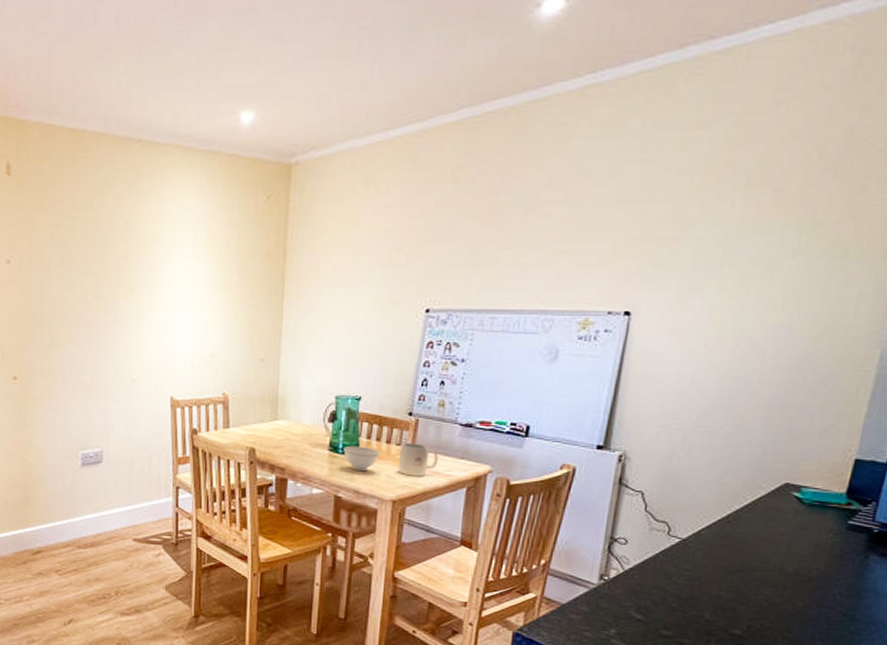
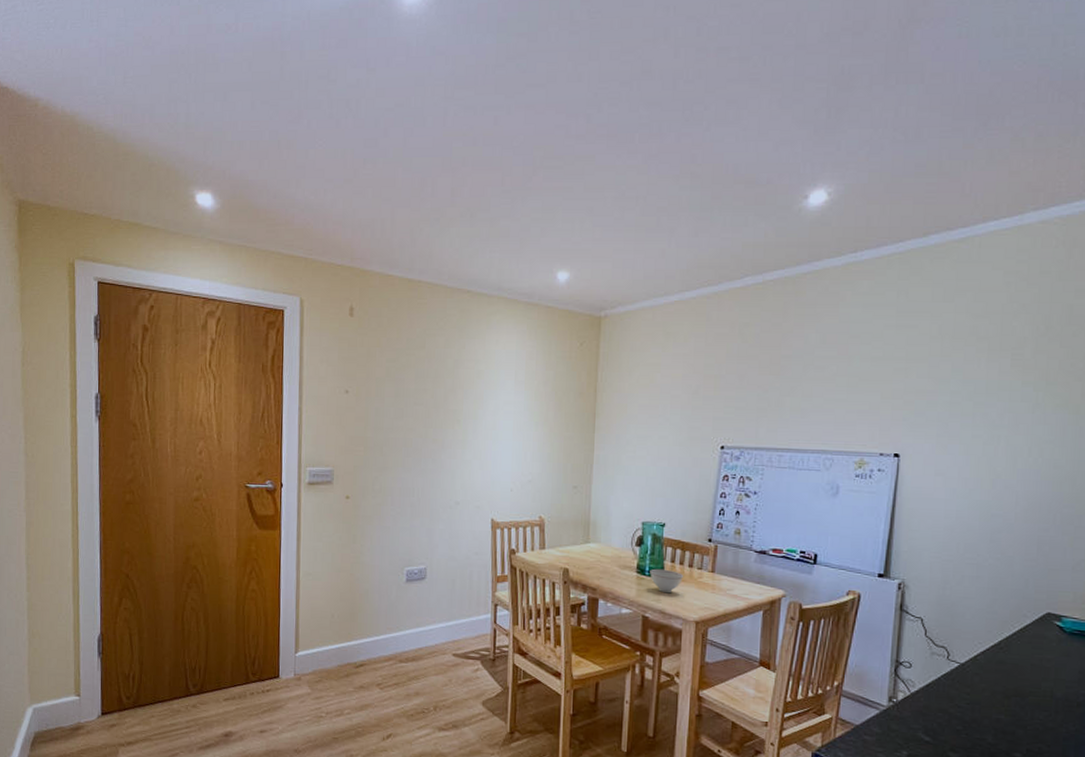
mug: present [397,443,439,477] -> none [700,567,737,599]

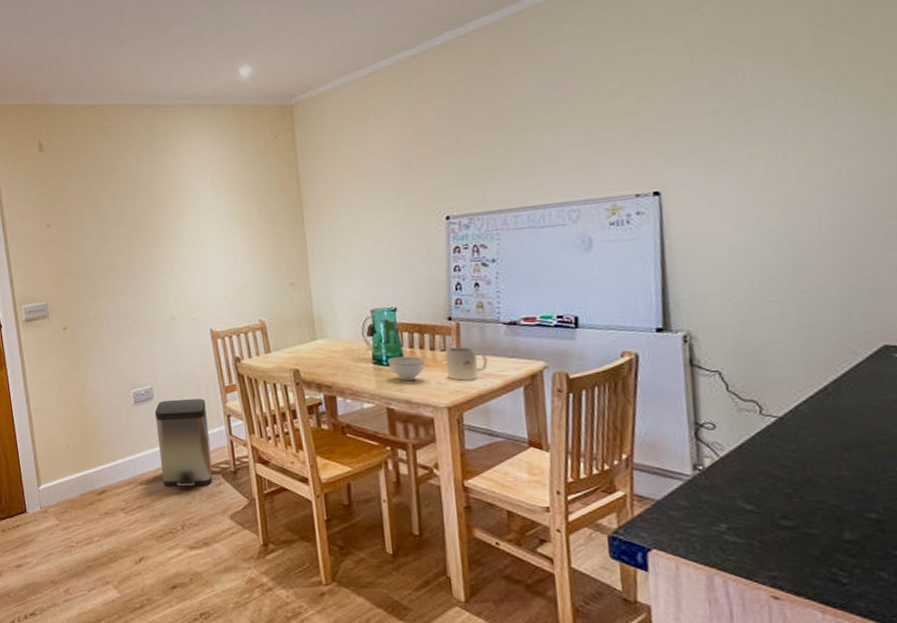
pedal bin: none [422,582,476,670] -> present [154,399,213,487]
mug: none [700,567,737,599] -> present [445,347,488,381]

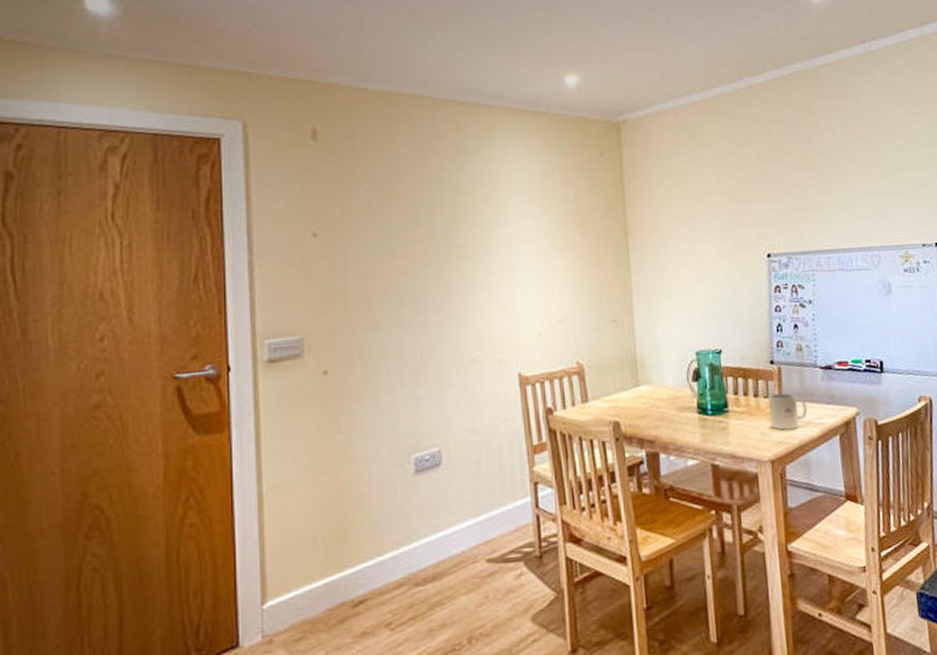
pedal bin: present [154,399,213,487] -> none [441,462,513,586]
bowl: present [387,356,427,382] -> none [712,404,751,433]

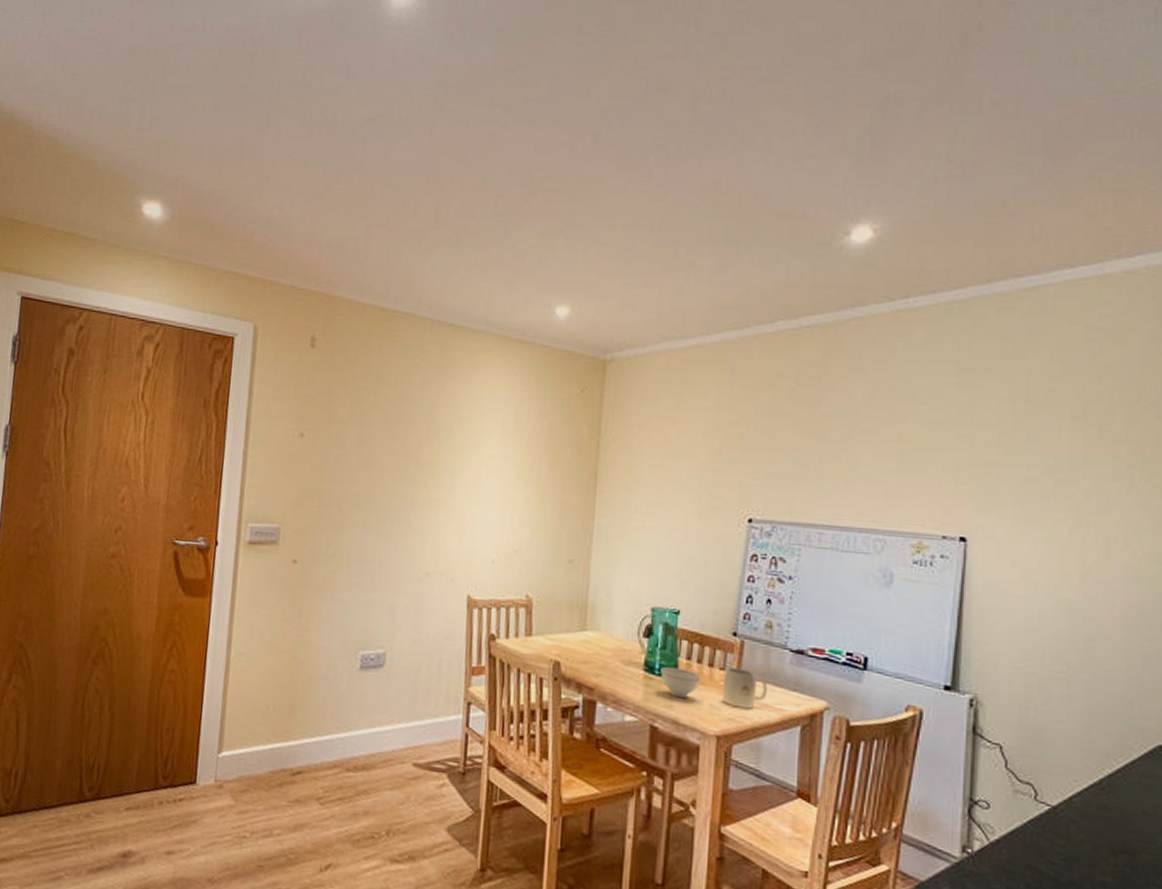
bowl: none [712,404,751,433] -> present [660,666,703,699]

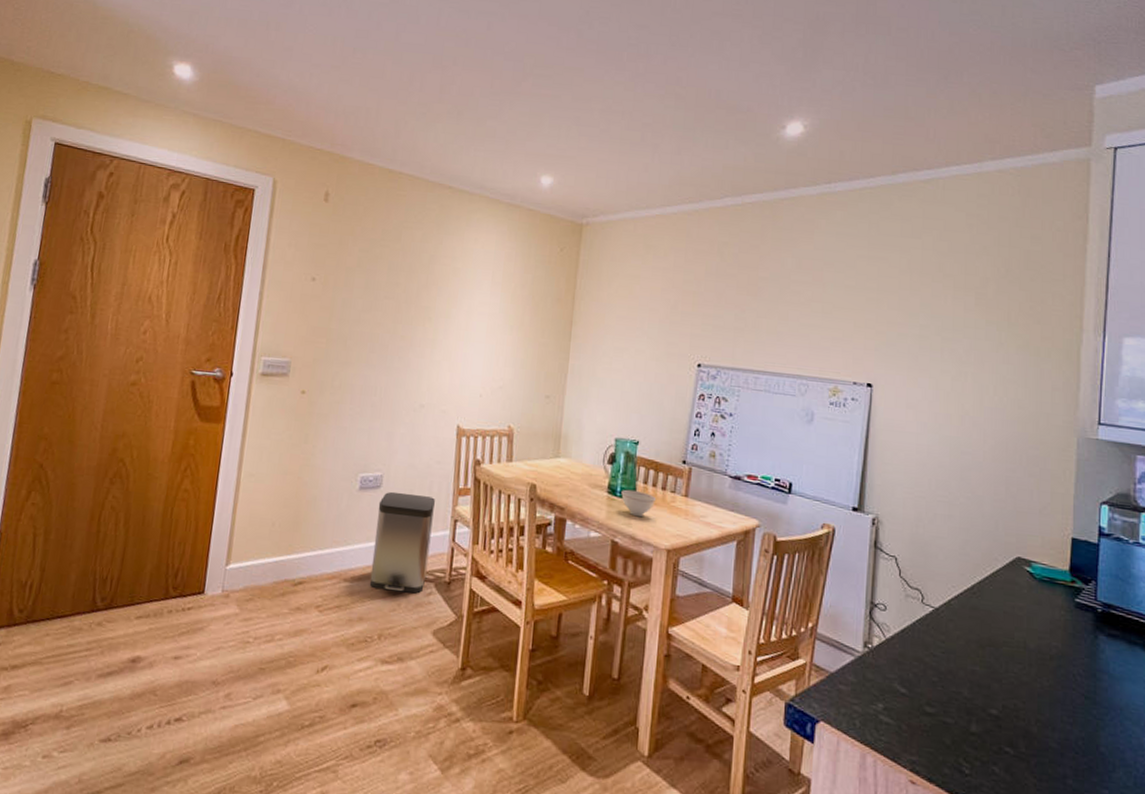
pedal bin: none [375,671,445,786] -> present [370,491,435,594]
mug: present [722,667,768,709] -> none [672,490,710,526]

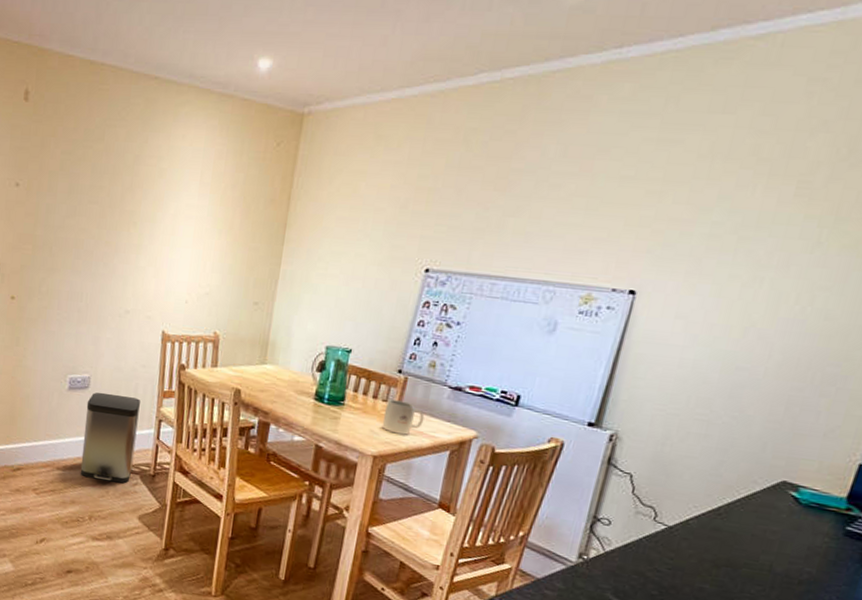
bowl: present [621,489,657,518] -> none [328,396,367,424]
mug: none [672,490,710,526] -> present [381,399,425,435]

